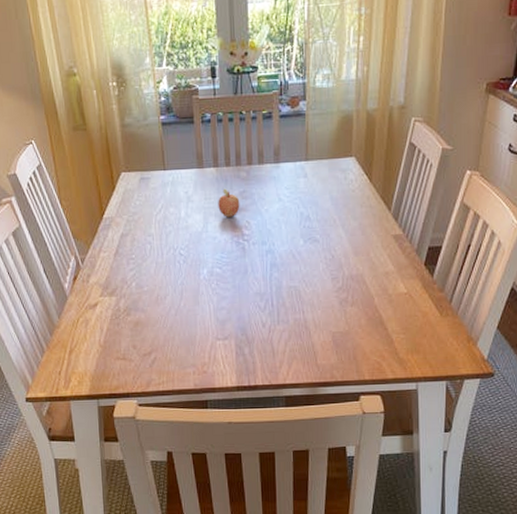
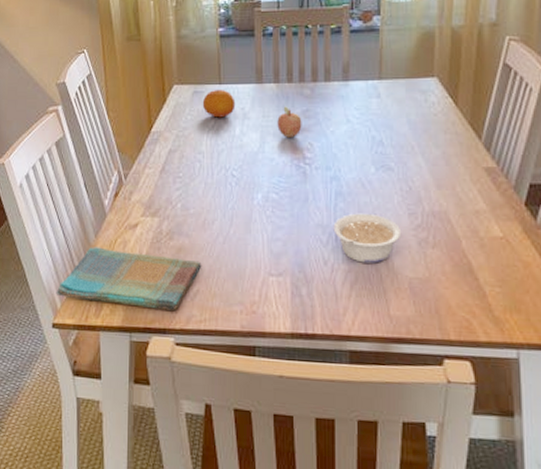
dish towel: none [26,327,158,378] -> present [56,247,202,312]
fruit: none [149,175,180,202] -> present [202,90,236,118]
legume: none [269,280,326,323] -> present [333,213,402,263]

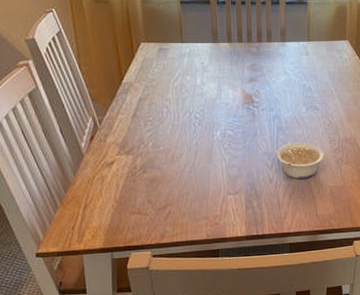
dish towel: present [56,247,202,312] -> none [37,184,173,231]
fruit: present [202,90,236,118] -> none [167,48,196,71]
fruit: present [277,106,302,138] -> none [231,61,251,86]

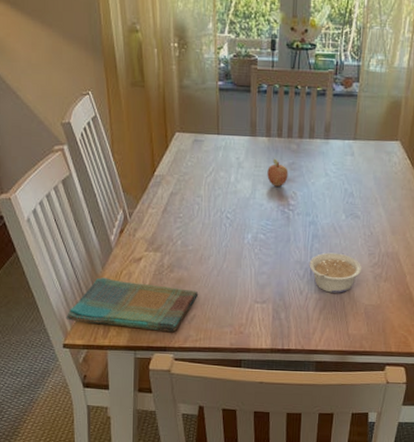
dish towel: none [37,184,173,231] -> present [66,277,199,333]
fruit: none [231,61,251,86] -> present [267,158,289,187]

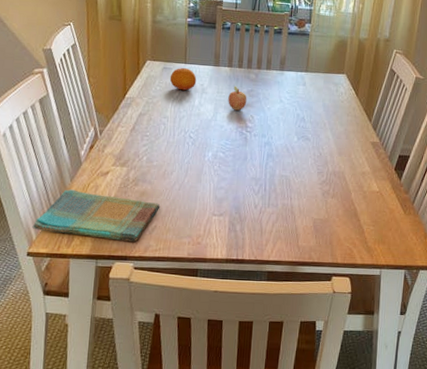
fruit: none [201,140,232,166] -> present [169,68,197,91]
legume: present [309,252,362,293] -> none [263,170,312,208]

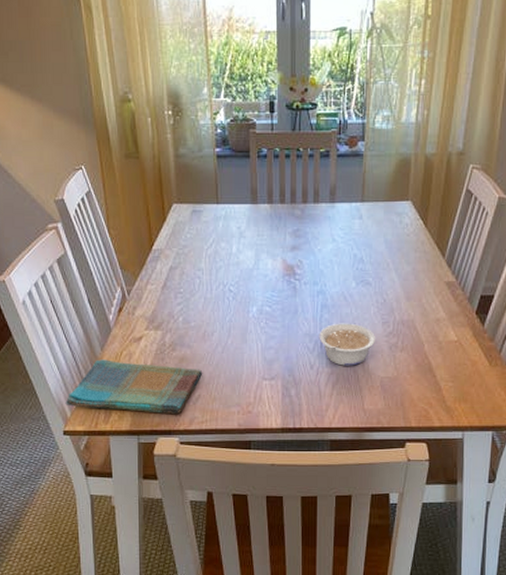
fruit: present [169,68,197,91] -> none [201,209,232,236]
fruit: present [228,86,247,111] -> none [271,226,293,255]
legume: none [263,170,312,208] -> present [319,323,376,366]

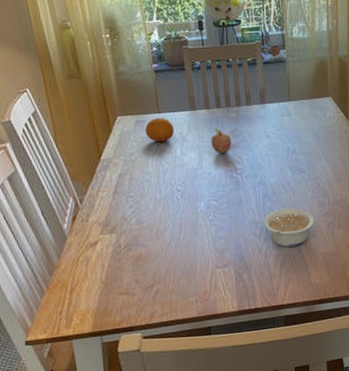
dish towel: present [65,359,203,415] -> none [25,265,159,317]
fruit: none [201,209,232,236] -> present [145,118,175,143]
fruit: none [271,226,293,255] -> present [211,128,232,154]

